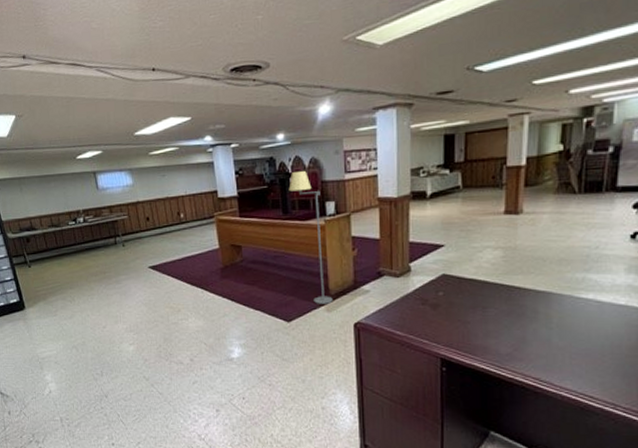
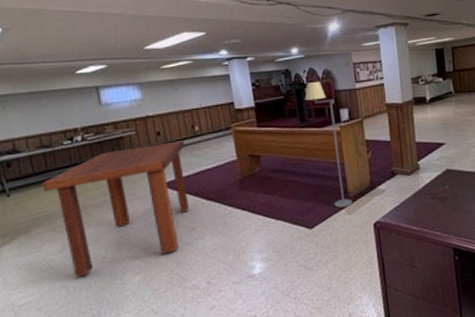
dining table: none [54,226,175,342] -> present [42,140,189,278]

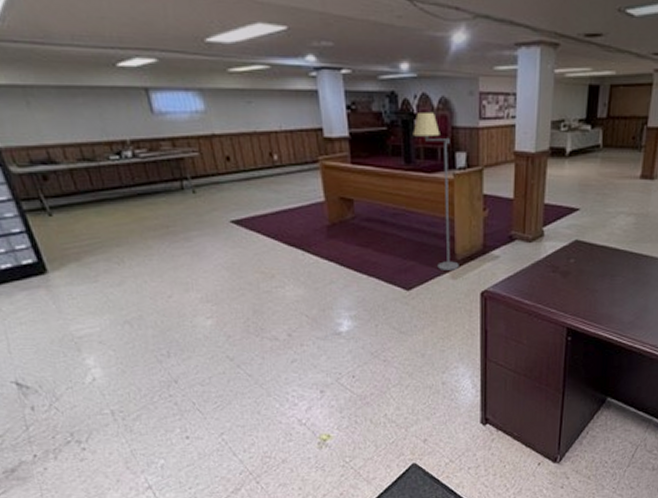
dining table: present [42,140,189,278] -> none [89,170,267,315]

